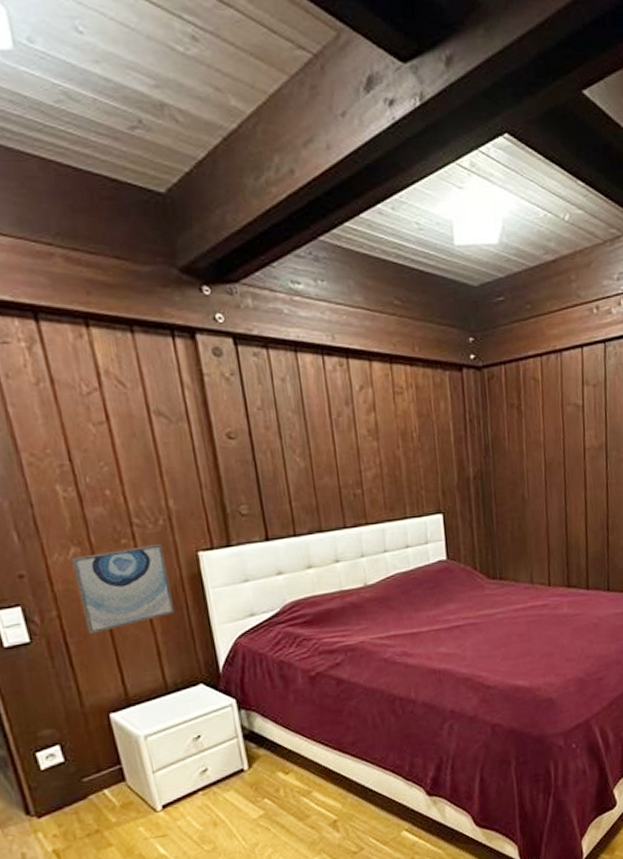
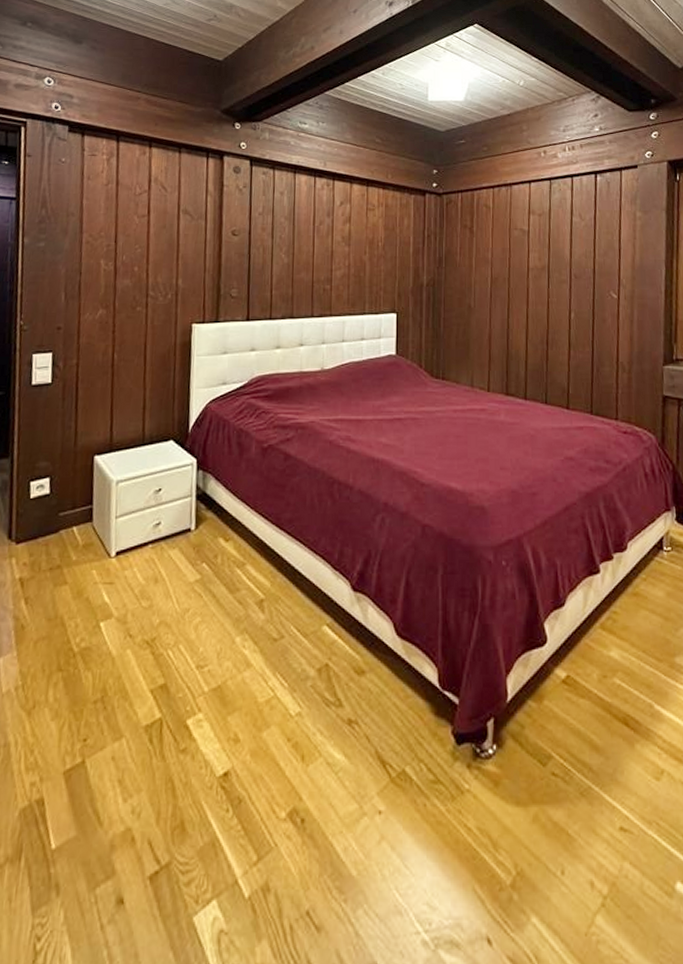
wall art: present [70,544,176,635] -> none [95,314,167,383]

